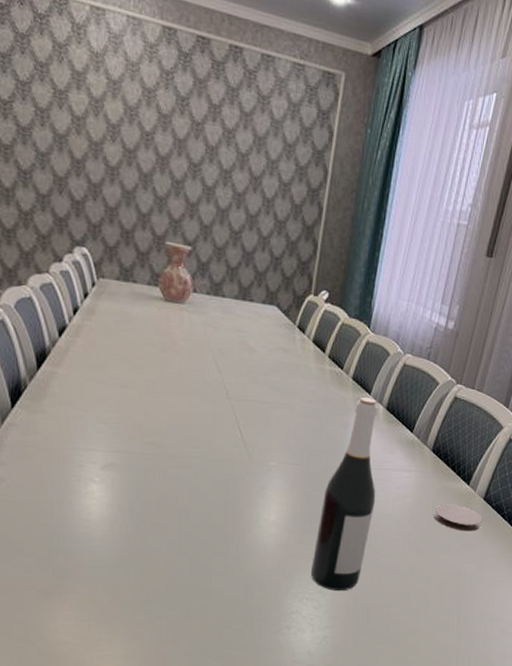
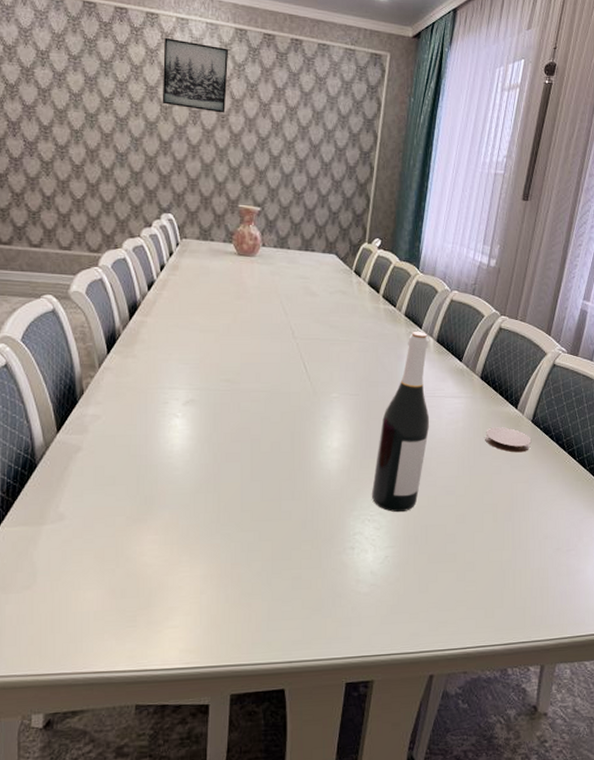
wall art: none [73,29,155,130] -> present [162,37,229,113]

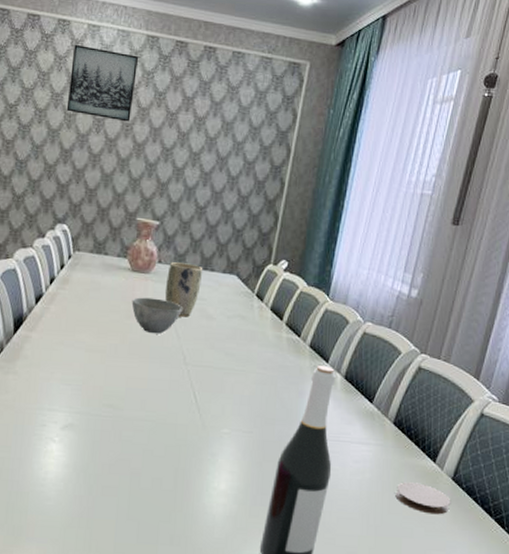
bowl: none [240,279,288,312] -> present [131,297,182,334]
plant pot: none [271,245,305,295] -> present [165,262,203,317]

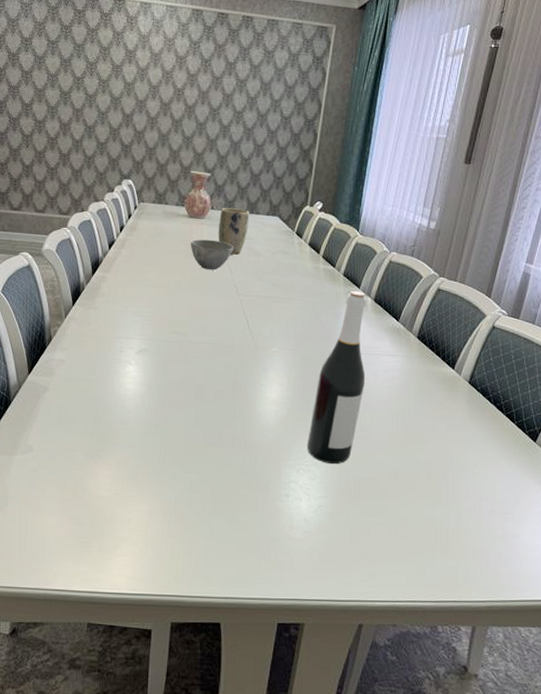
wall art: present [66,44,139,122] -> none [126,21,186,87]
coaster: present [395,482,451,515] -> none [420,386,468,413]

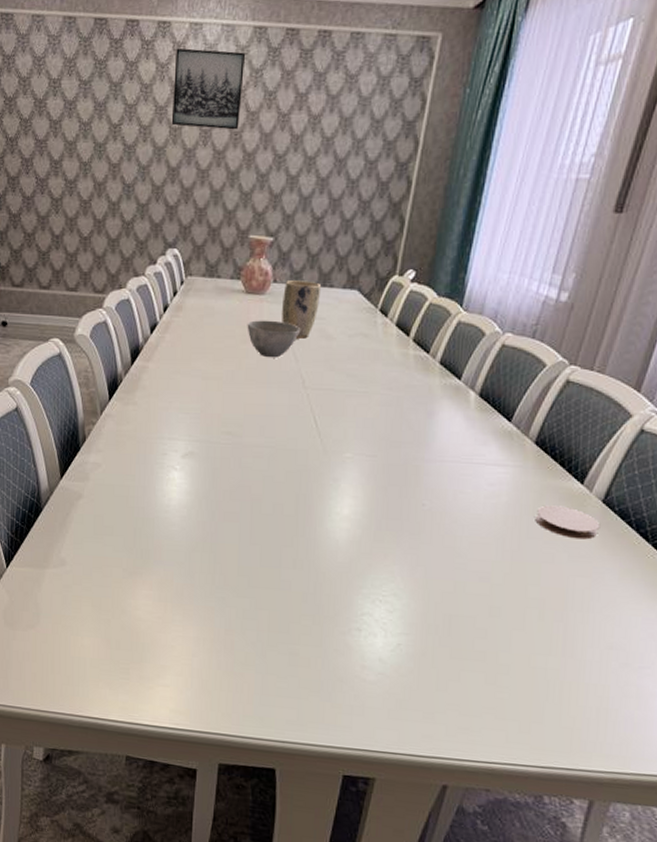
wall art: none [126,21,186,87] -> present [171,47,246,130]
wine bottle: present [306,290,367,464] -> none [384,382,469,596]
coaster: none [420,386,468,413] -> present [535,505,600,540]

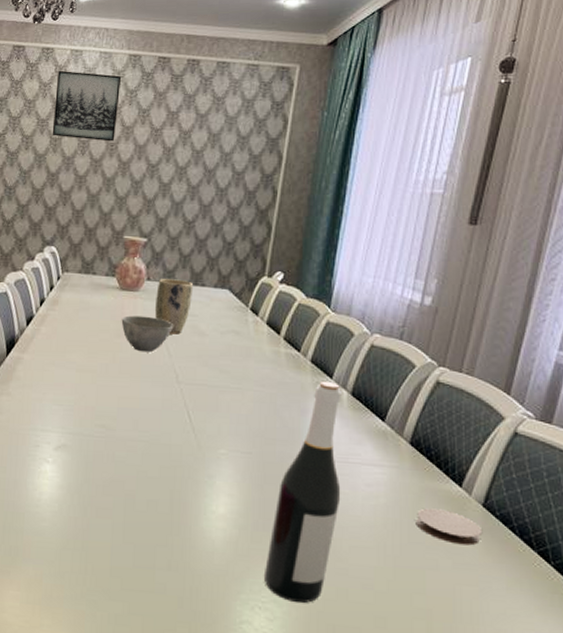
wine bottle: none [384,382,469,596] -> present [263,380,342,603]

